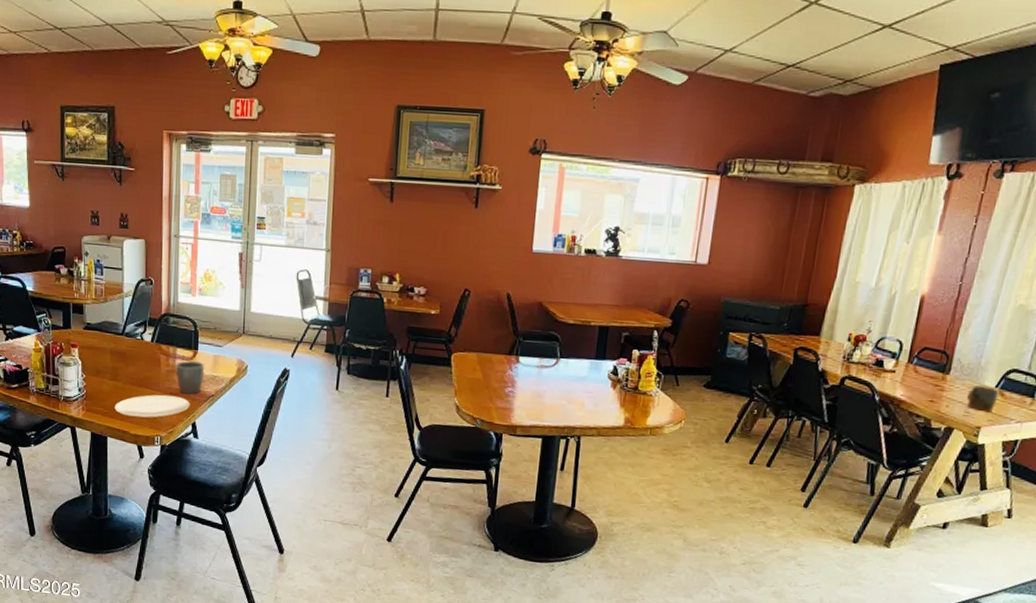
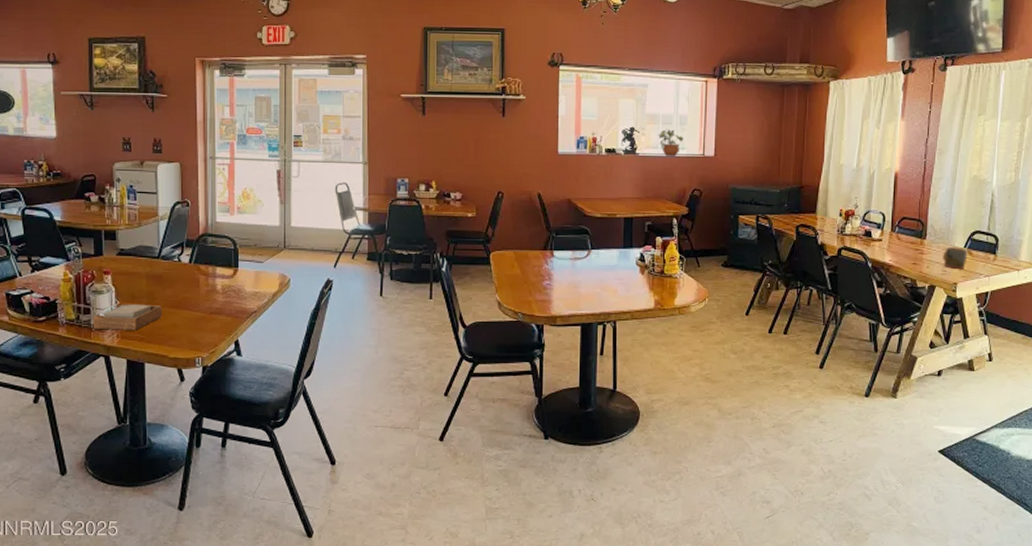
napkin holder: none [60,377,124,405] -> present [93,303,162,330]
plate: present [114,394,190,419] -> none [151,315,232,341]
cup: present [175,361,204,395] -> none [215,279,245,312]
potted plant: none [644,230,674,263] -> present [657,128,683,157]

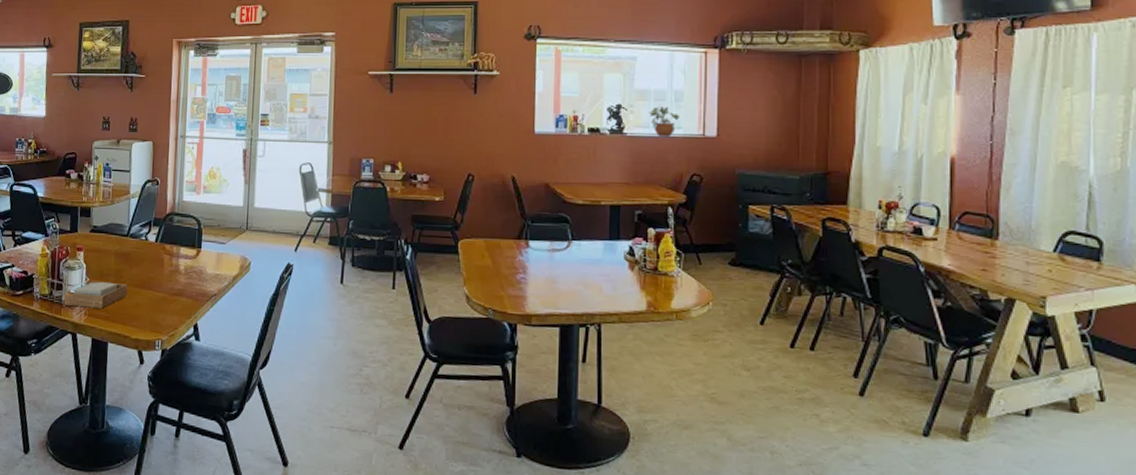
mug: present [943,247,968,269] -> none [1024,251,1059,279]

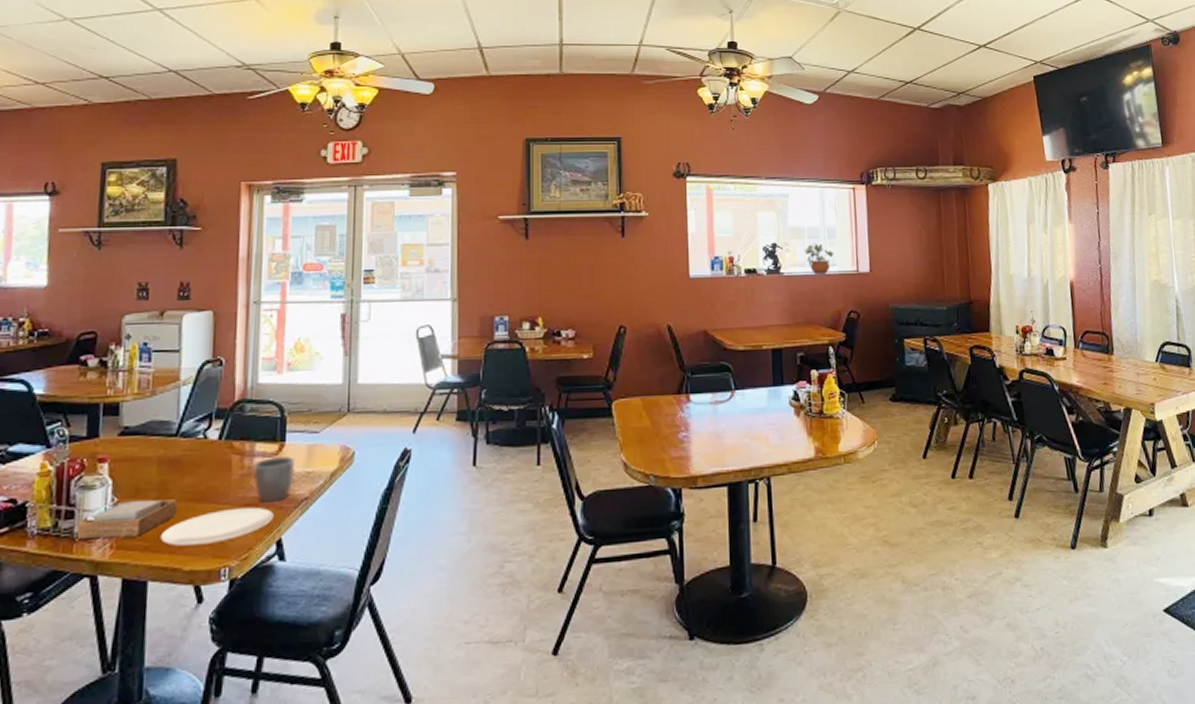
plate: none [116,296,192,322] -> present [160,507,274,547]
cup: none [178,260,207,295] -> present [253,456,294,503]

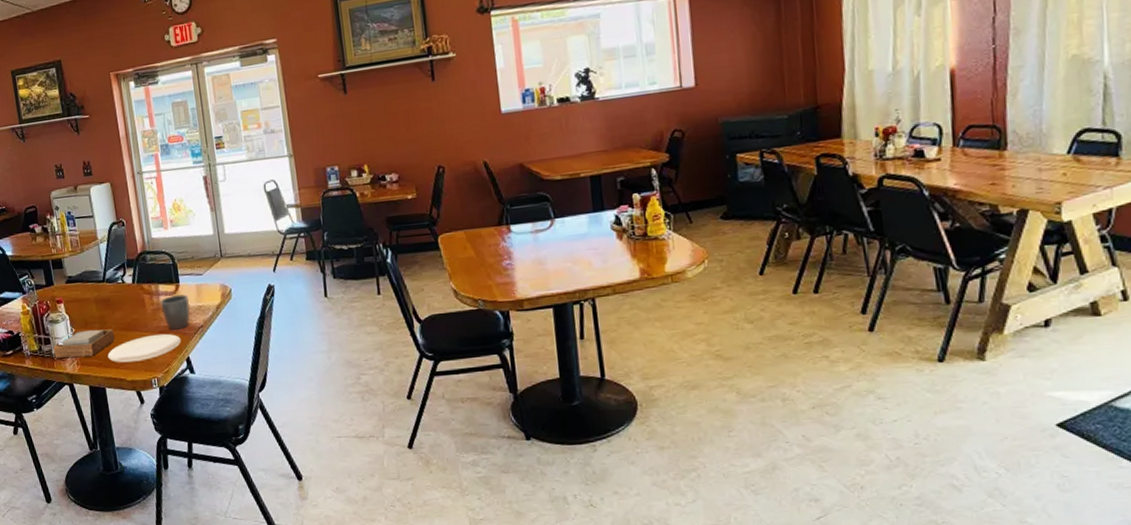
potted plant: present [803,242,833,276] -> none [619,62,653,97]

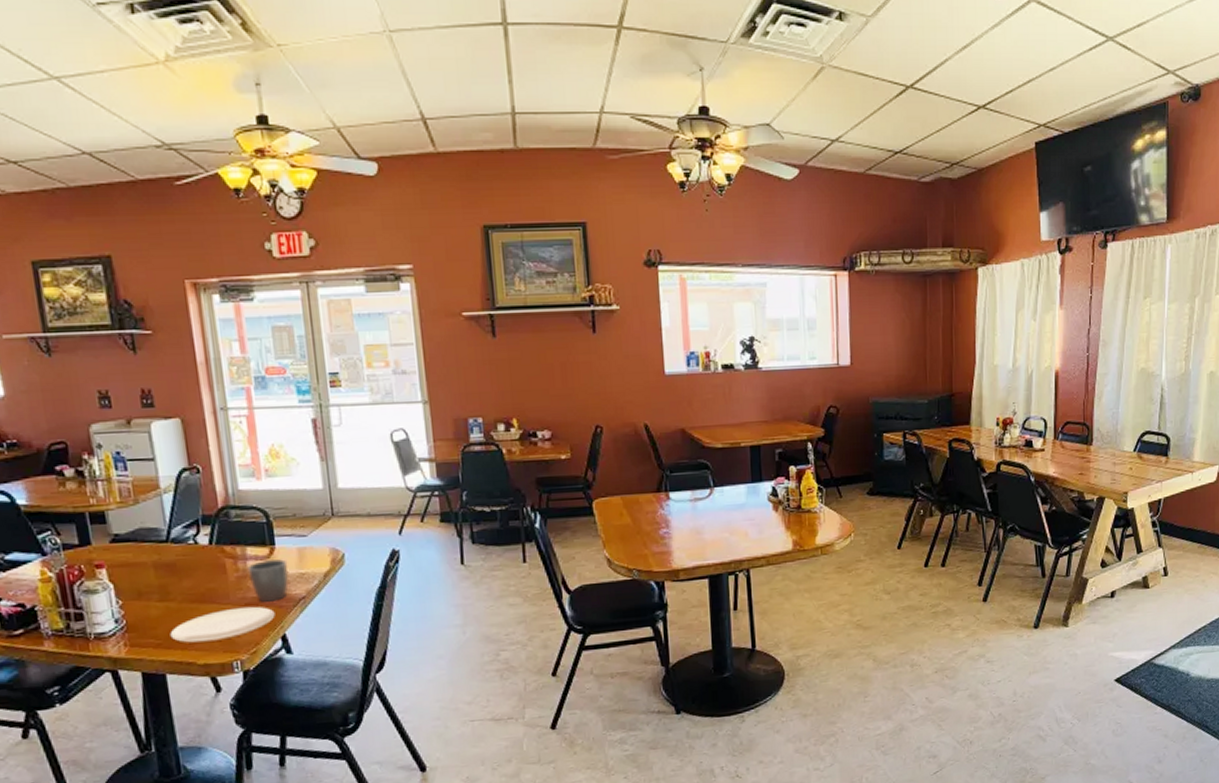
napkin holder: present [53,329,115,359] -> none [88,601,182,639]

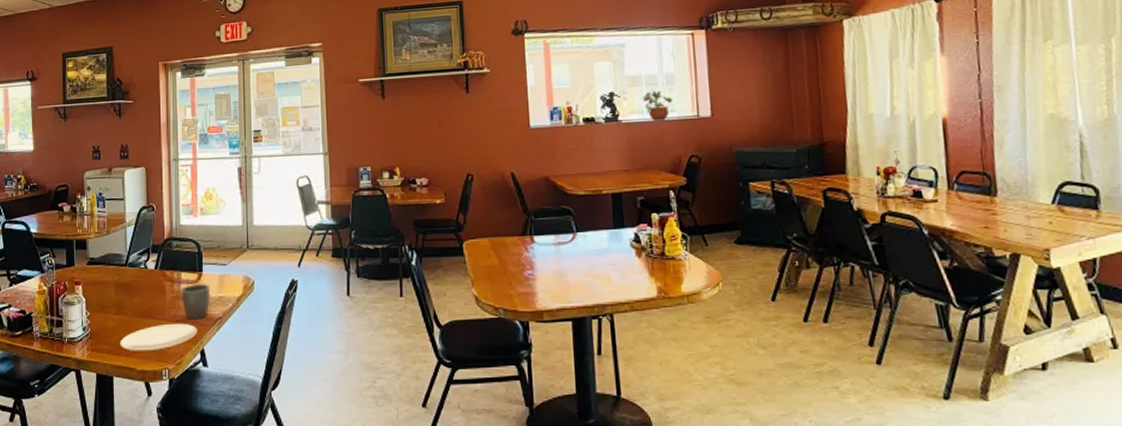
potted plant: none [782,335,813,370] -> present [641,89,672,122]

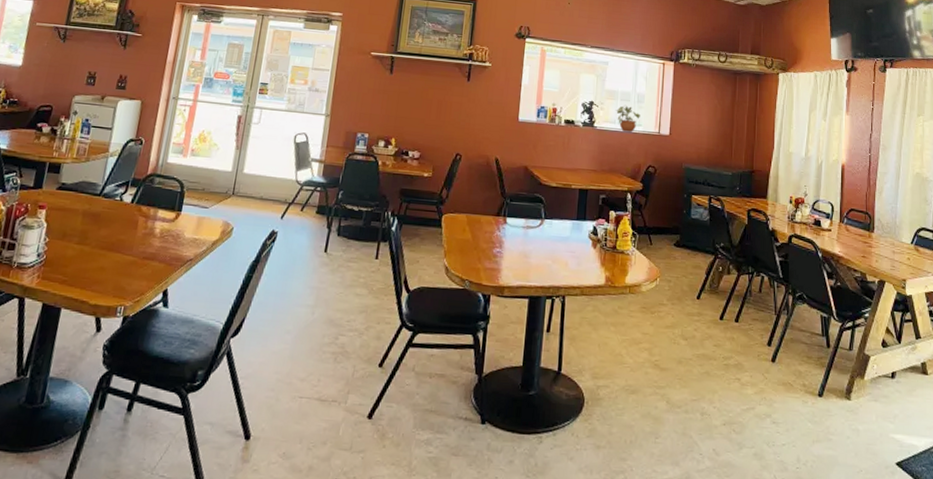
plate: present [120,323,197,352] -> none [75,259,165,286]
cup: present [180,284,210,320] -> none [152,223,186,259]

